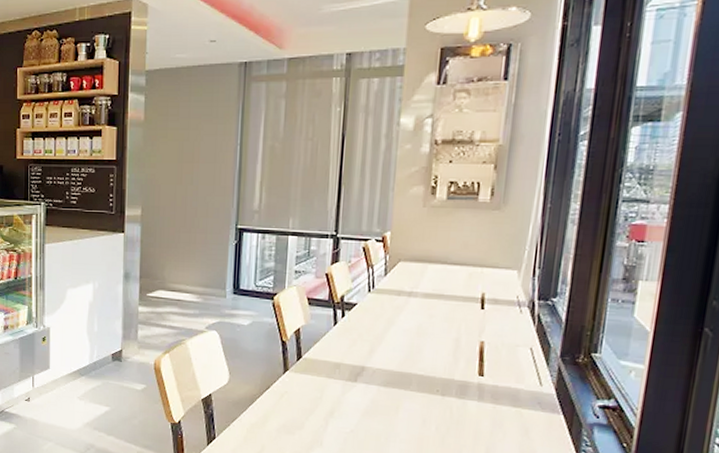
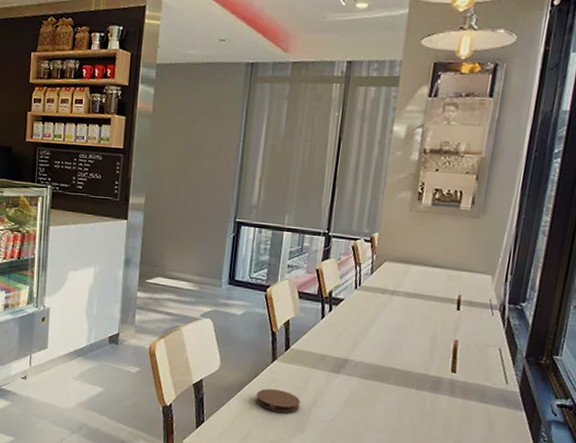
coaster: none [268,401,317,426] -> present [255,388,301,414]

